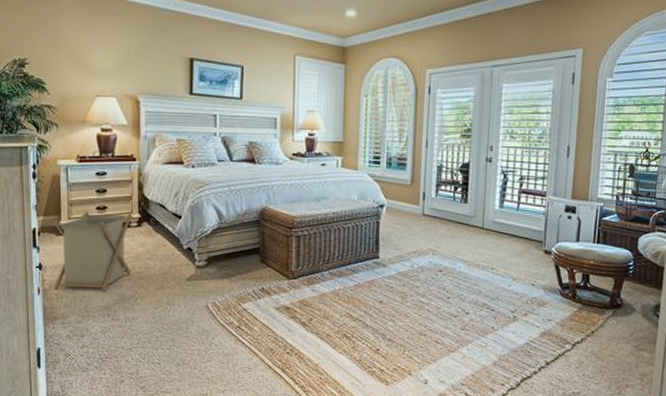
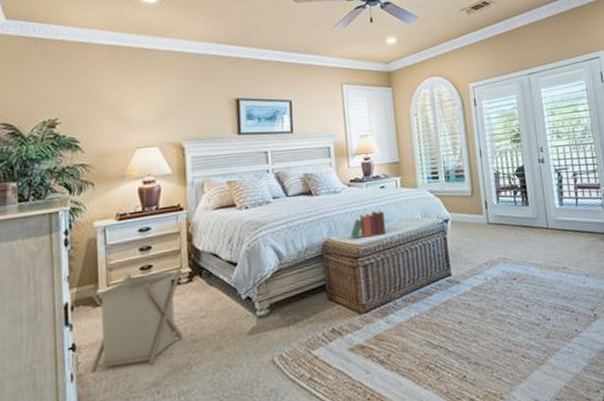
books: none [288,186,322,211] -> present [350,210,386,239]

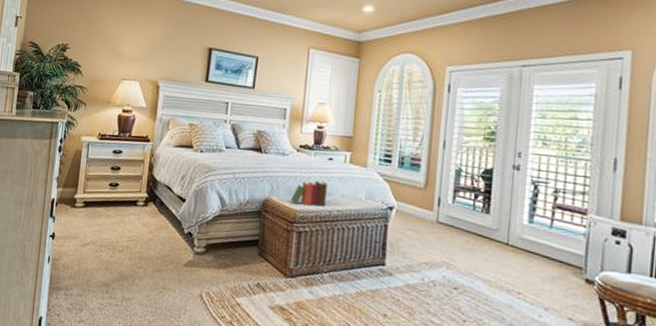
laundry basket: present [85,267,184,374] -> none [62,186,141,268]

